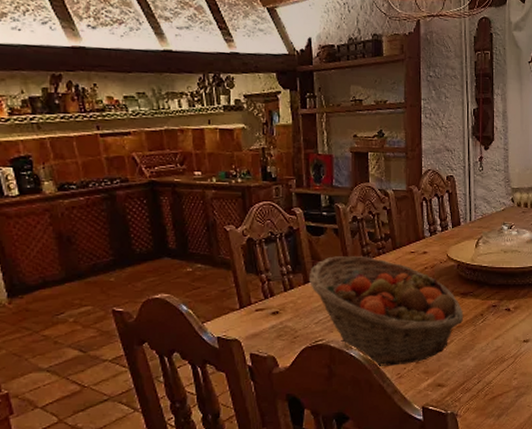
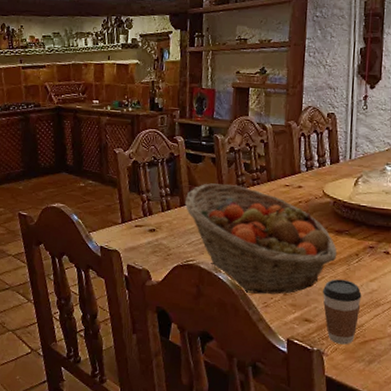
coffee cup: none [453,340,488,404] -> present [323,279,362,345]

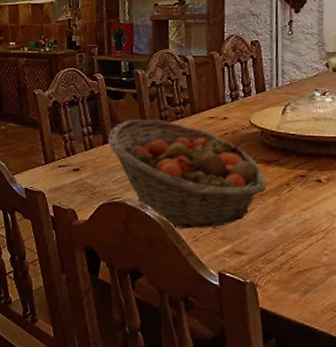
coffee cup: present [323,279,362,345] -> none [254,210,294,276]

